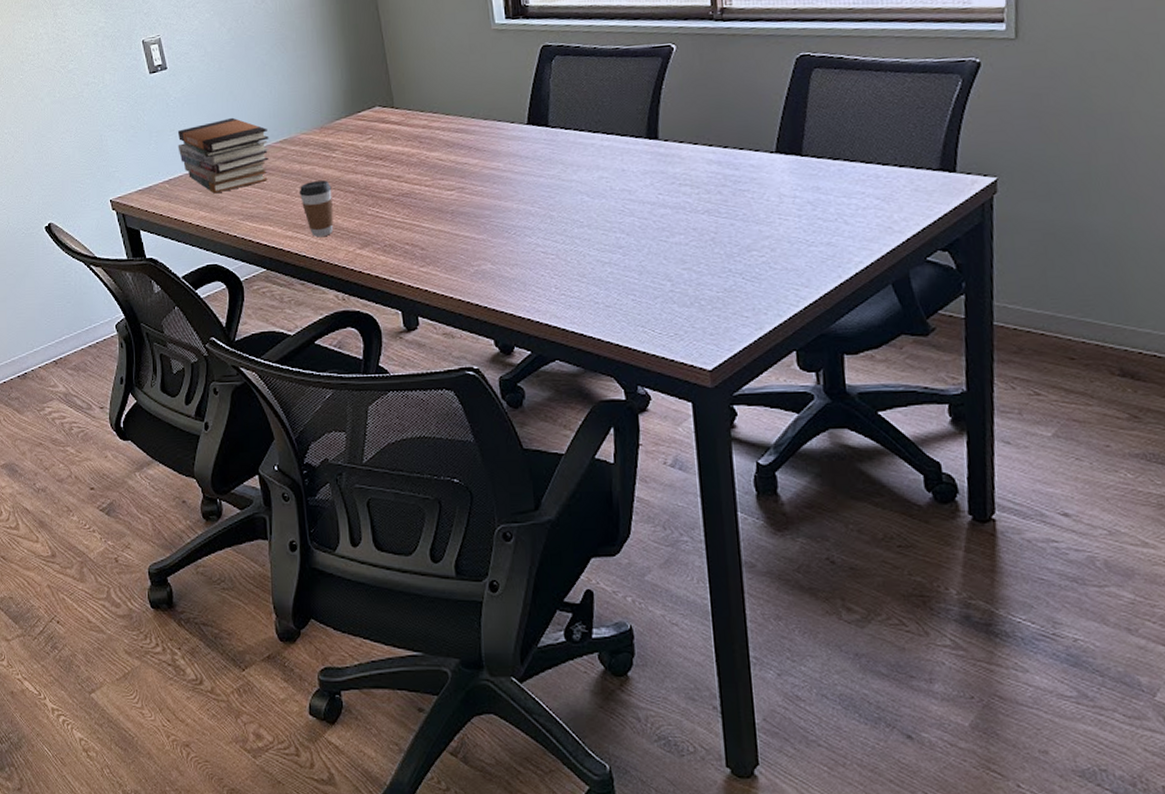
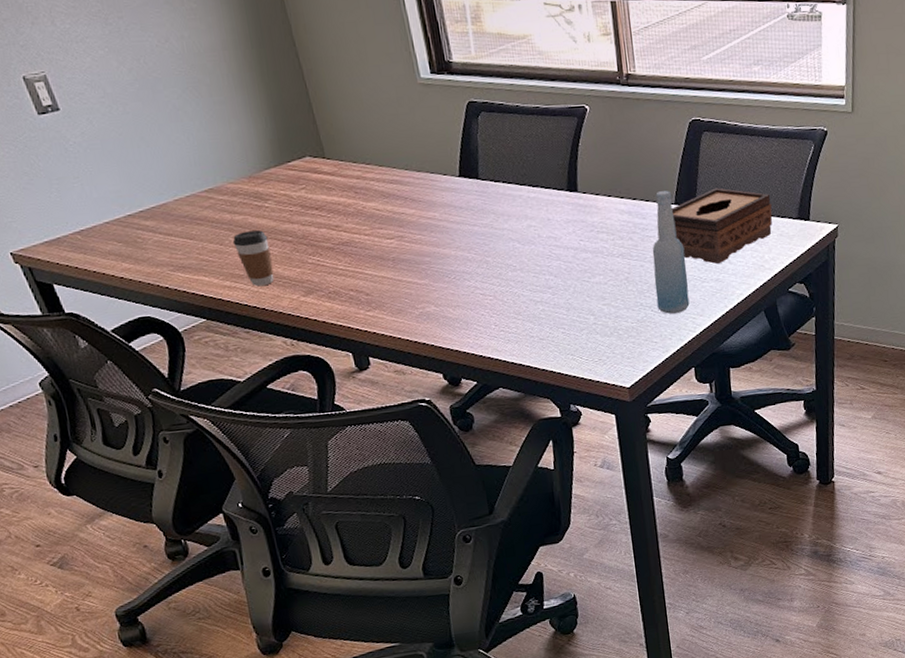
book stack: present [177,117,269,194] -> none [83,165,197,245]
bottle: none [745,137,792,283] -> present [652,191,690,314]
tissue box: none [771,133,905,225] -> present [671,188,773,265]

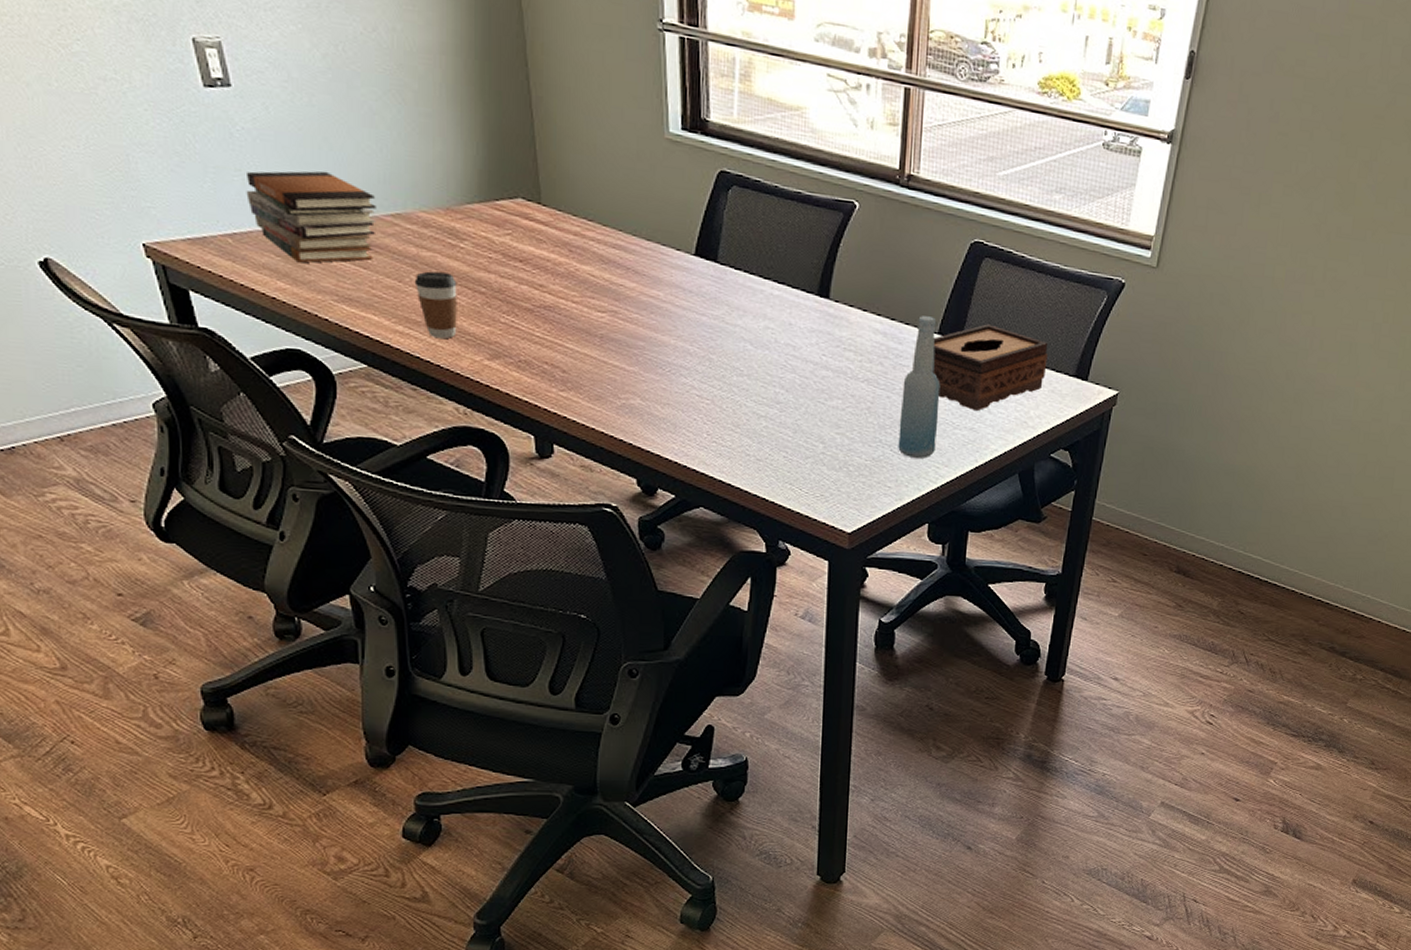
book stack: none [83,165,197,245] -> present [245,171,377,263]

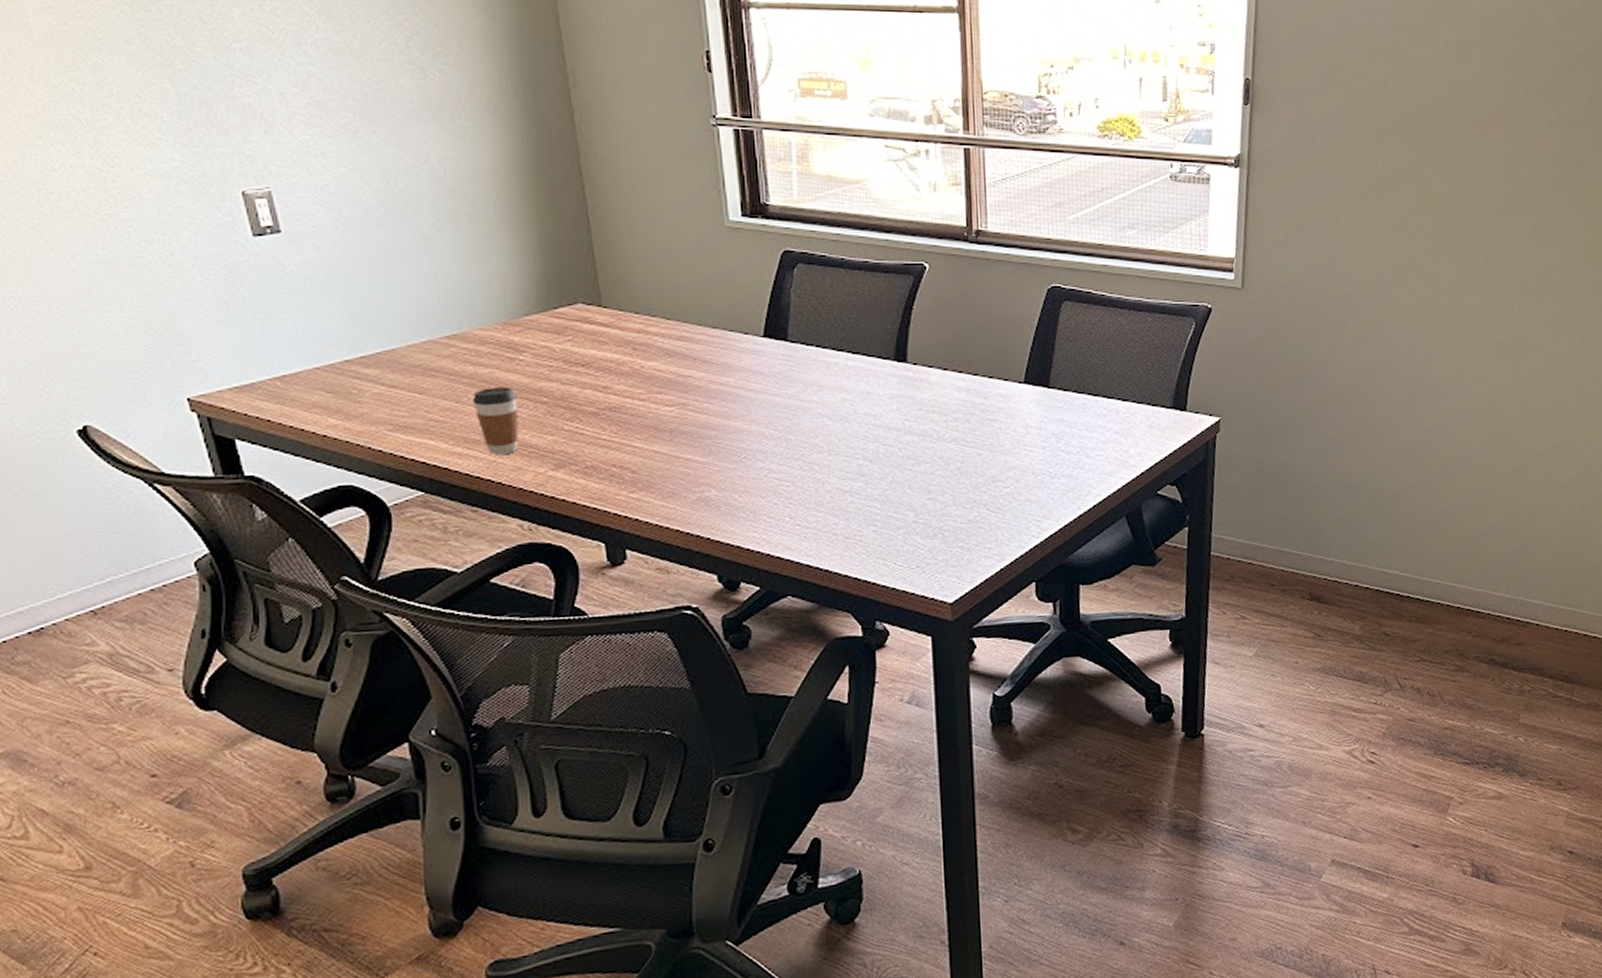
book stack: present [245,171,377,263] -> none [295,302,432,397]
bottle: present [898,316,941,459] -> none [992,367,1034,514]
tissue box: present [933,324,1048,412] -> none [1019,367,1142,458]

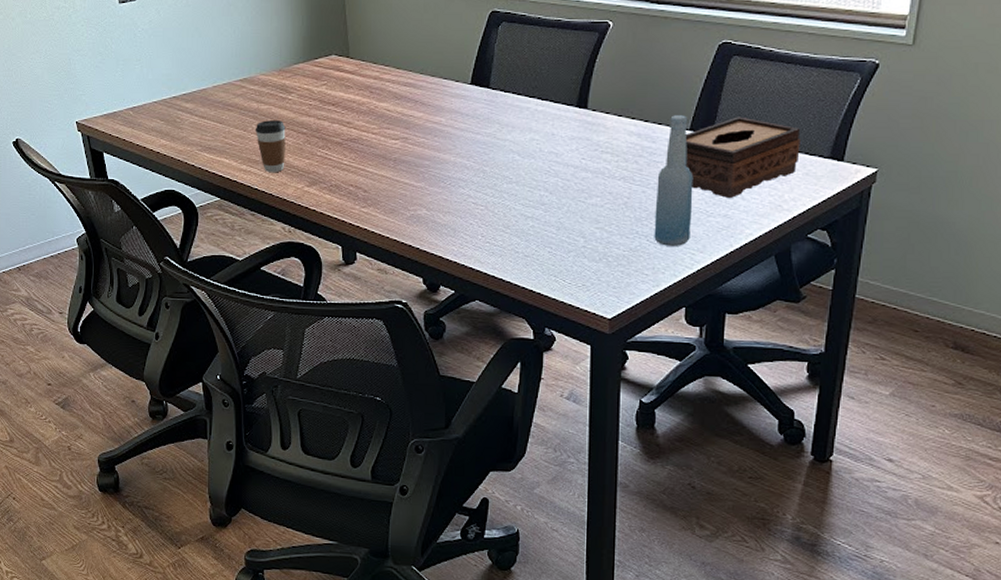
bottle: none [992,367,1034,514] -> present [654,115,694,246]
tissue box: none [1019,367,1142,458] -> present [685,117,801,199]

